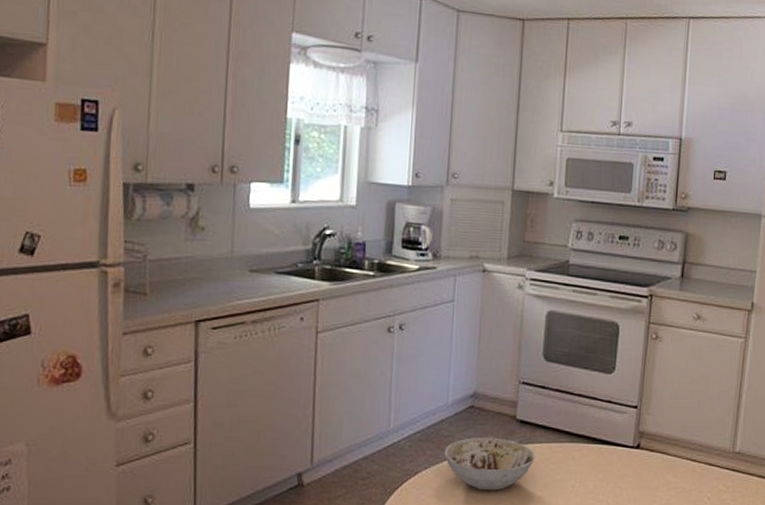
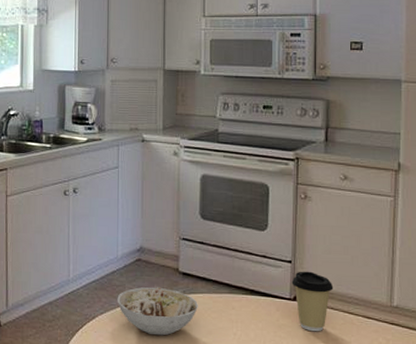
coffee cup: none [636,417,678,481] -> present [291,271,334,332]

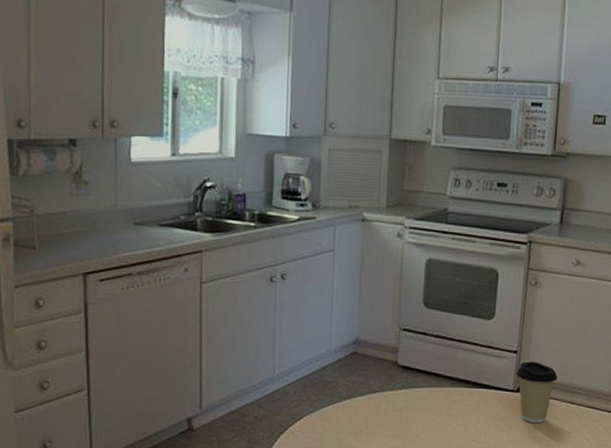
bowl: present [117,287,199,336] -> none [328,382,418,434]

